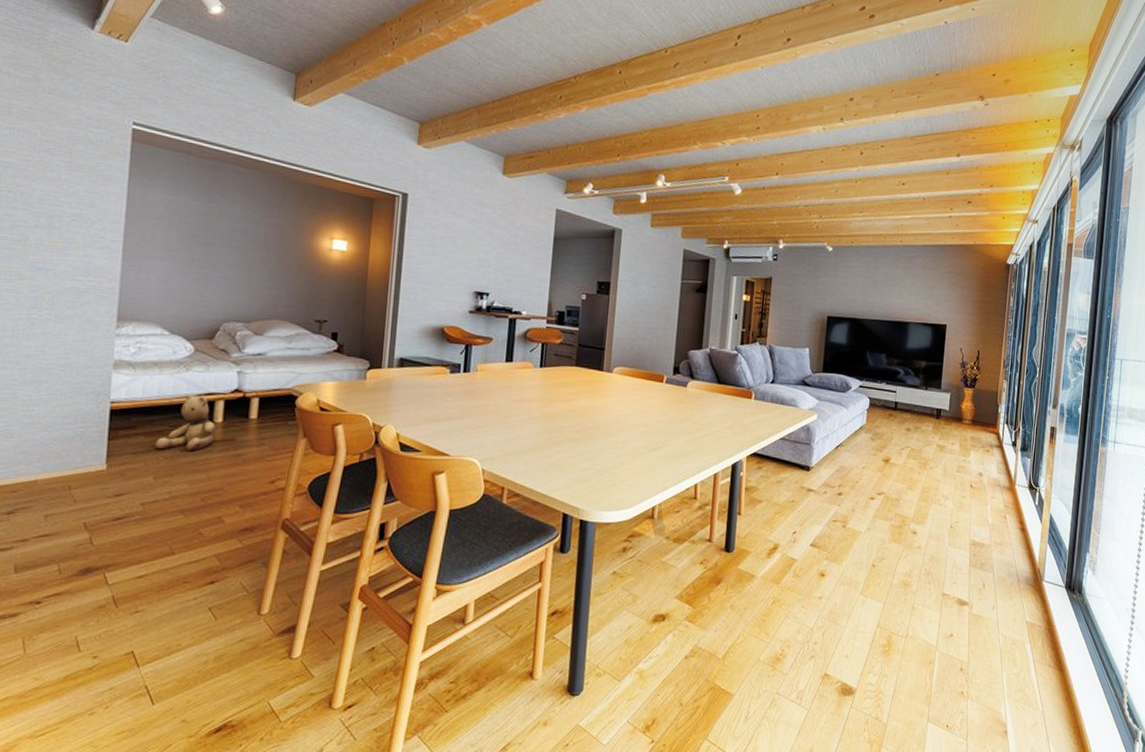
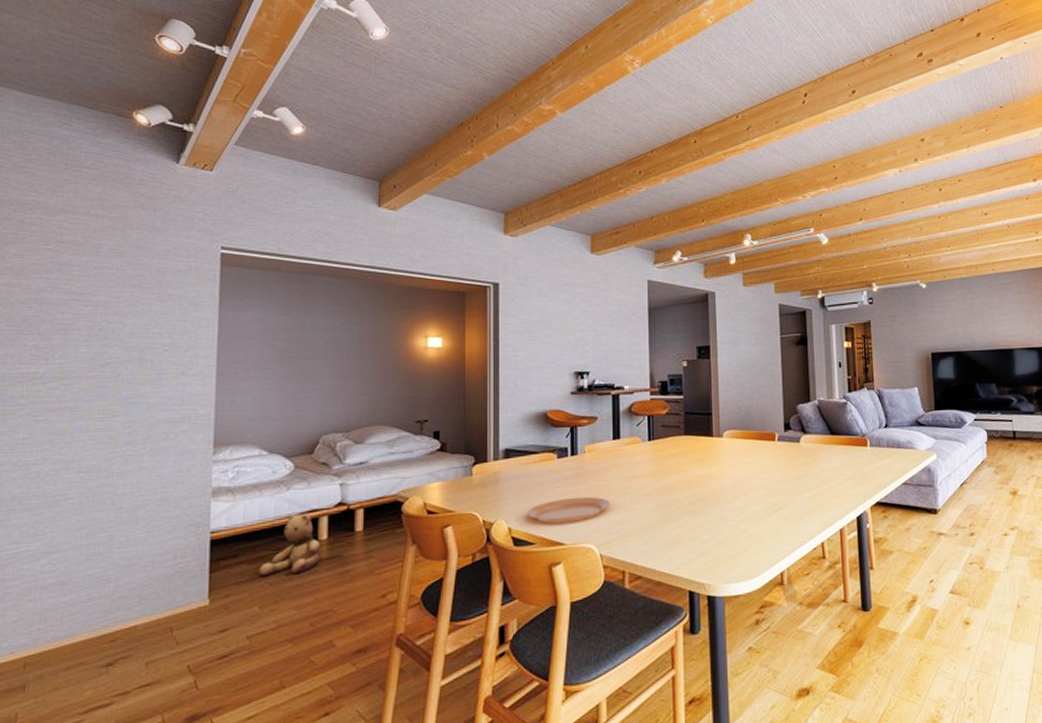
plate: none [416,412,497,435] -> present [527,496,611,523]

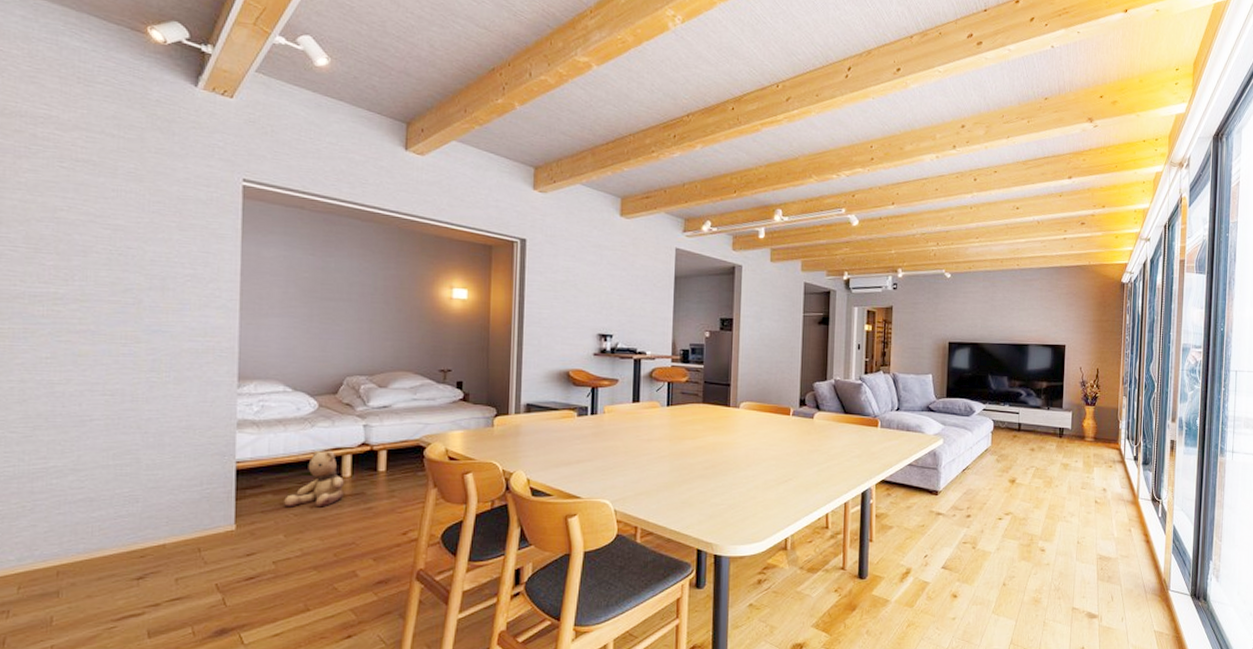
plate: present [527,496,611,523] -> none [546,454,627,477]

